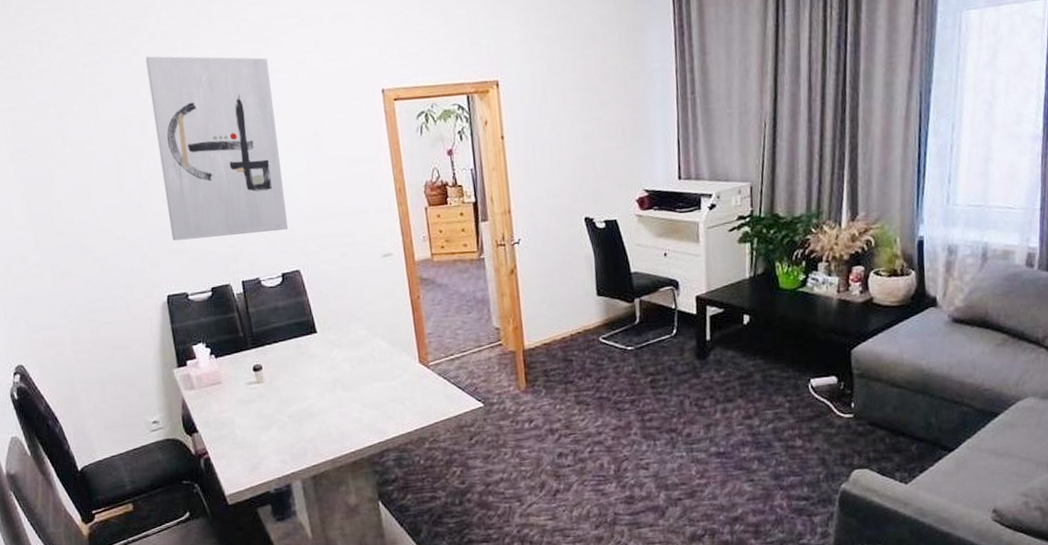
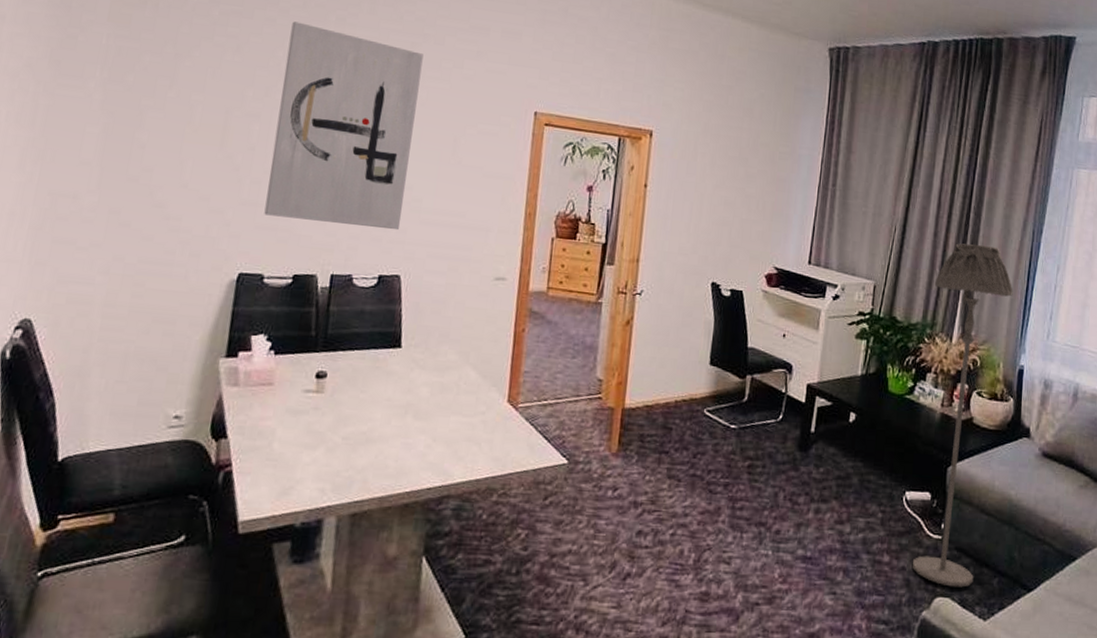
floor lamp: none [815,119,904,459] -> present [913,243,1013,588]

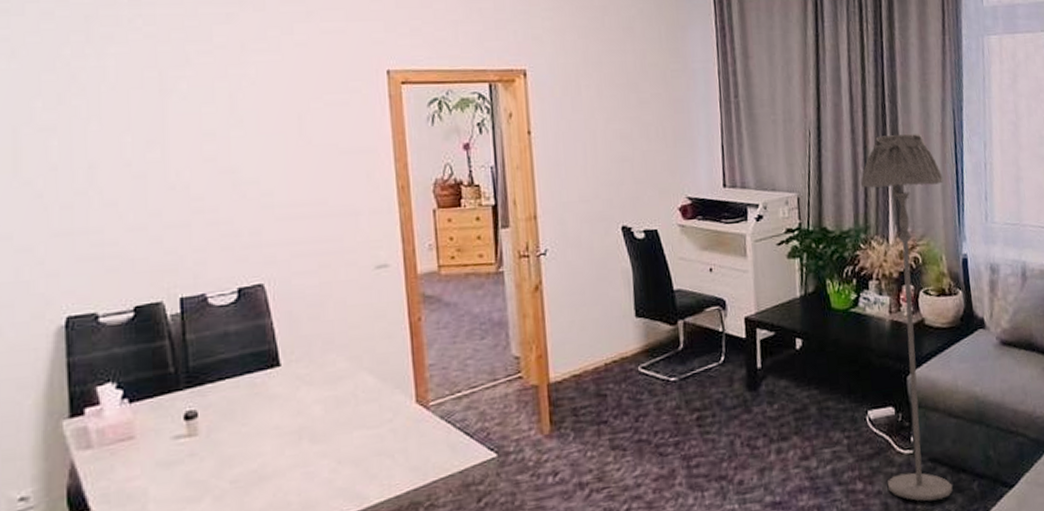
wall art: present [264,21,424,231] -> none [75,10,253,244]

